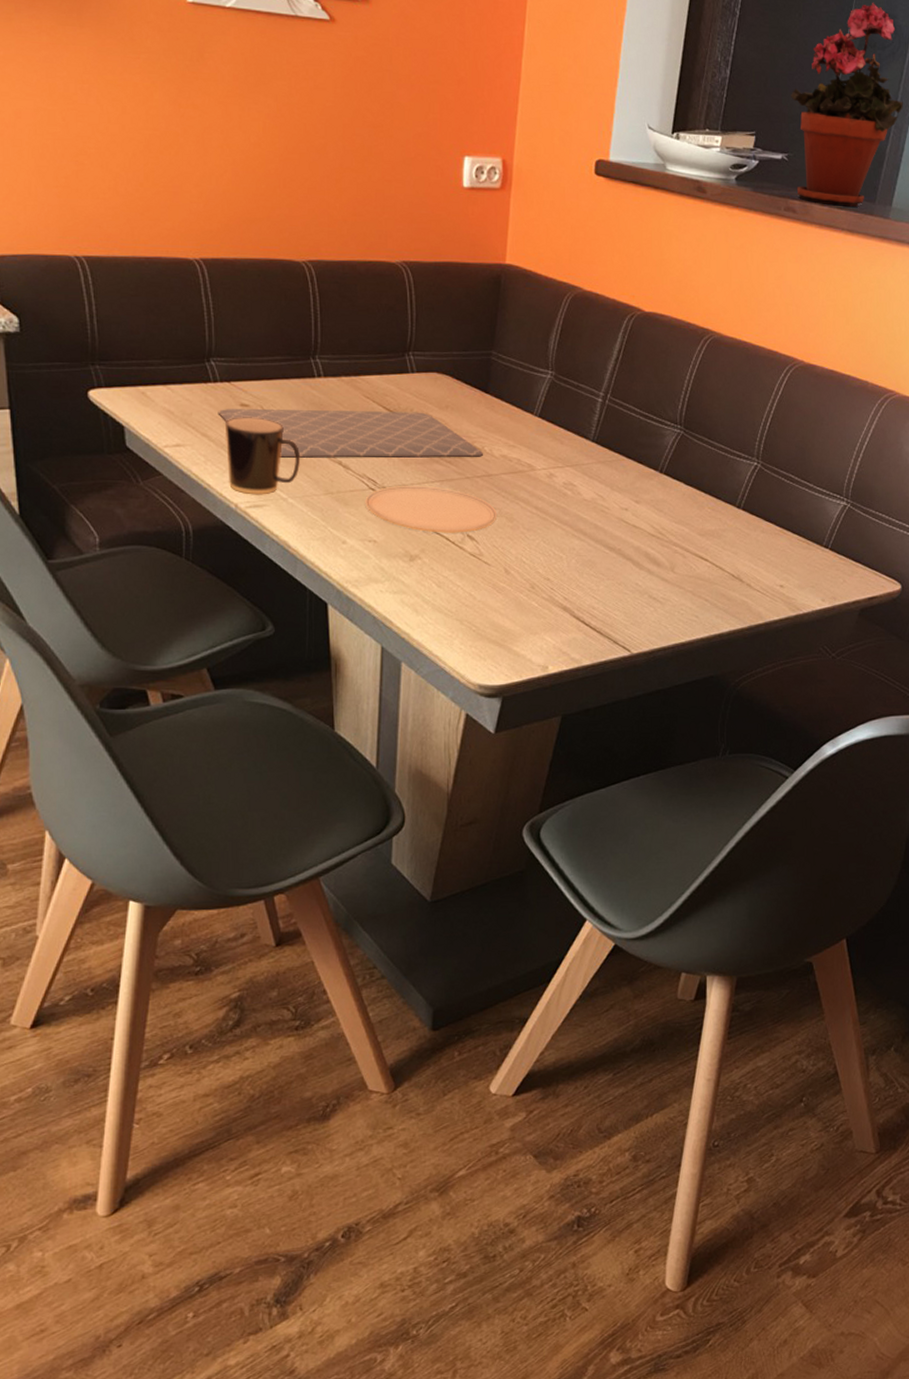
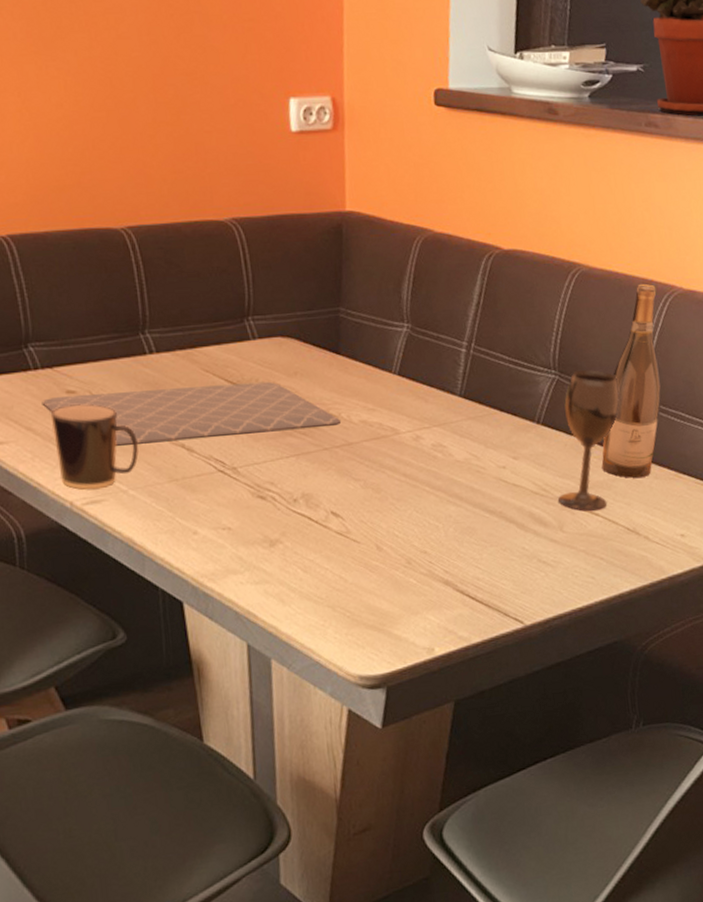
plate: present [365,485,498,533] -> none [214,461,363,513]
wine glass: none [673,428,737,556] -> present [558,370,620,511]
wine bottle: none [715,354,780,530] -> present [601,283,662,478]

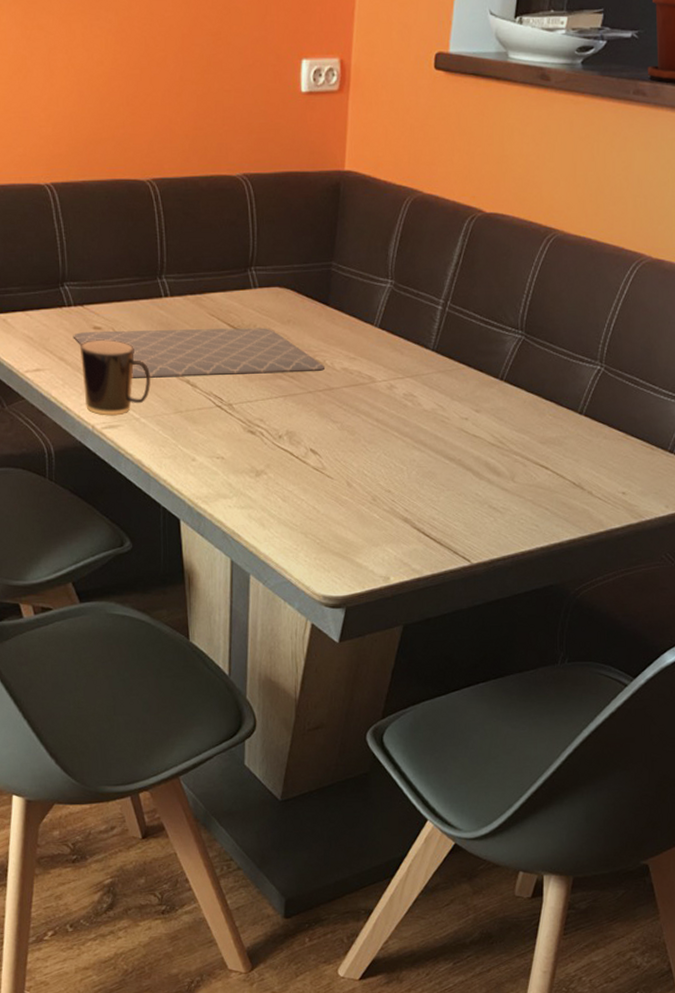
wine glass: present [558,370,620,511] -> none [513,332,579,464]
wine bottle: present [601,283,662,478] -> none [556,251,626,436]

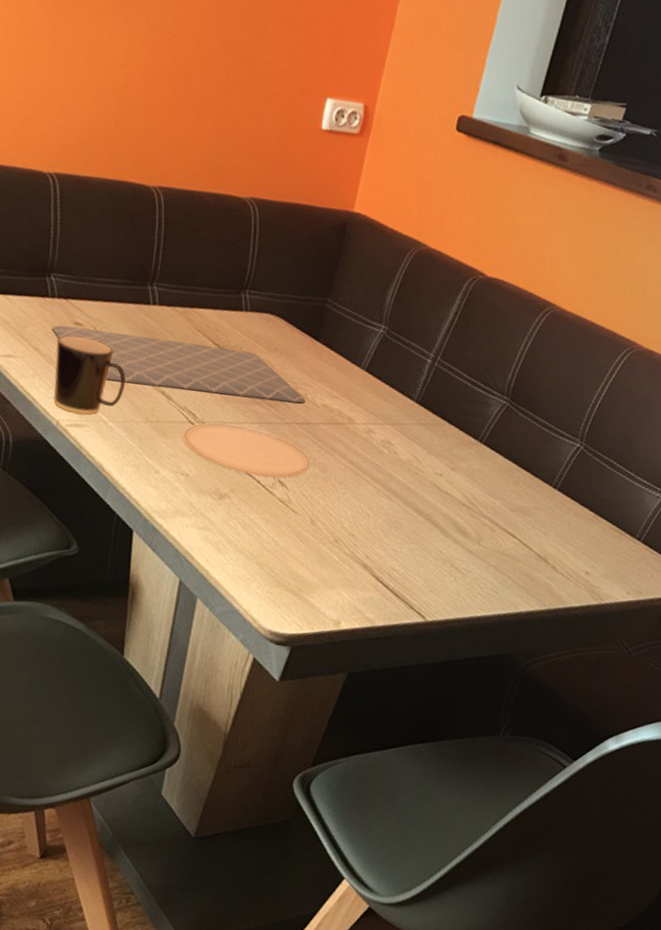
plate: none [212,401,339,448] -> present [182,422,312,478]

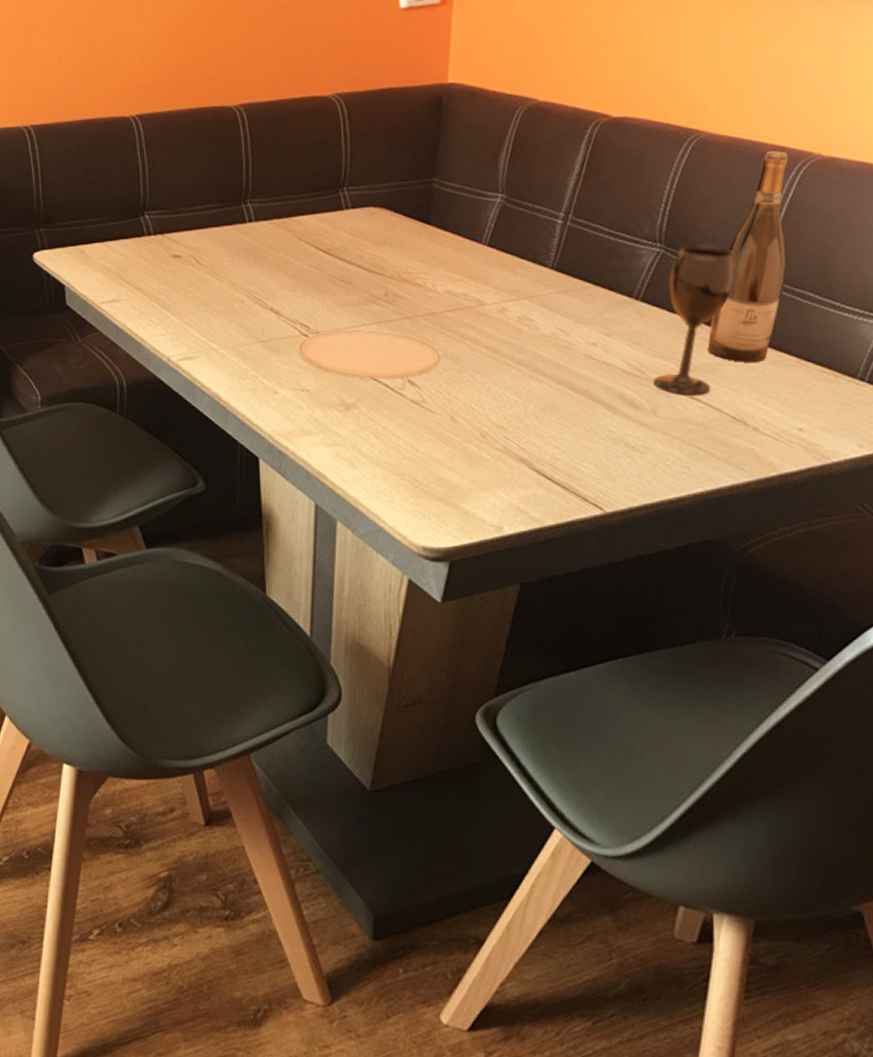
placemat: present [51,325,305,404] -> none [151,250,425,307]
mug: present [53,334,126,415] -> none [157,267,232,347]
wine glass: none [482,402,562,533] -> present [654,244,735,395]
wine bottle: none [528,334,618,512] -> present [707,150,789,362]

